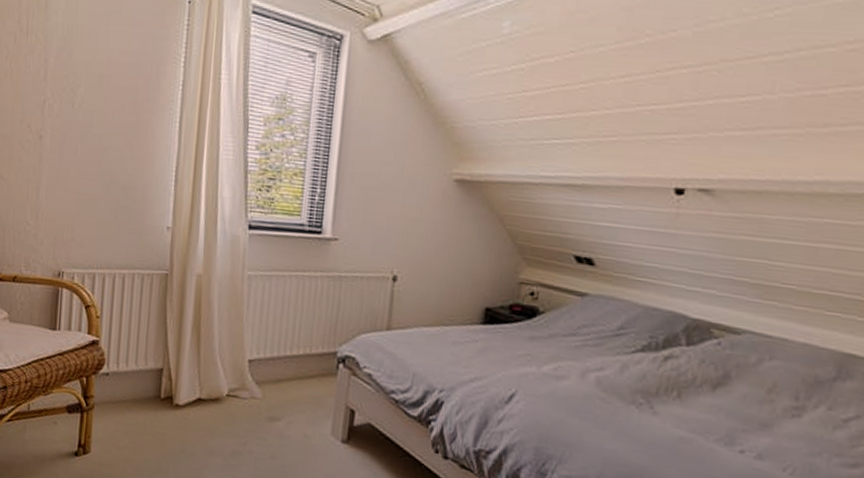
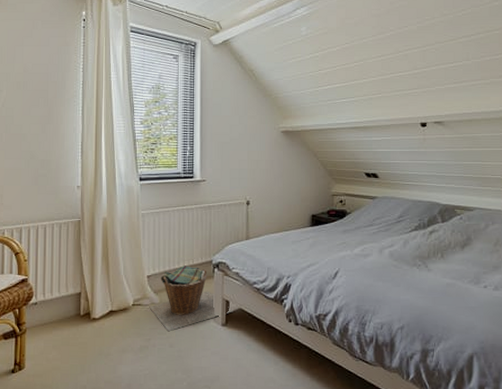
laundry basket: none [248,353,359,438] -> present [149,265,233,332]

